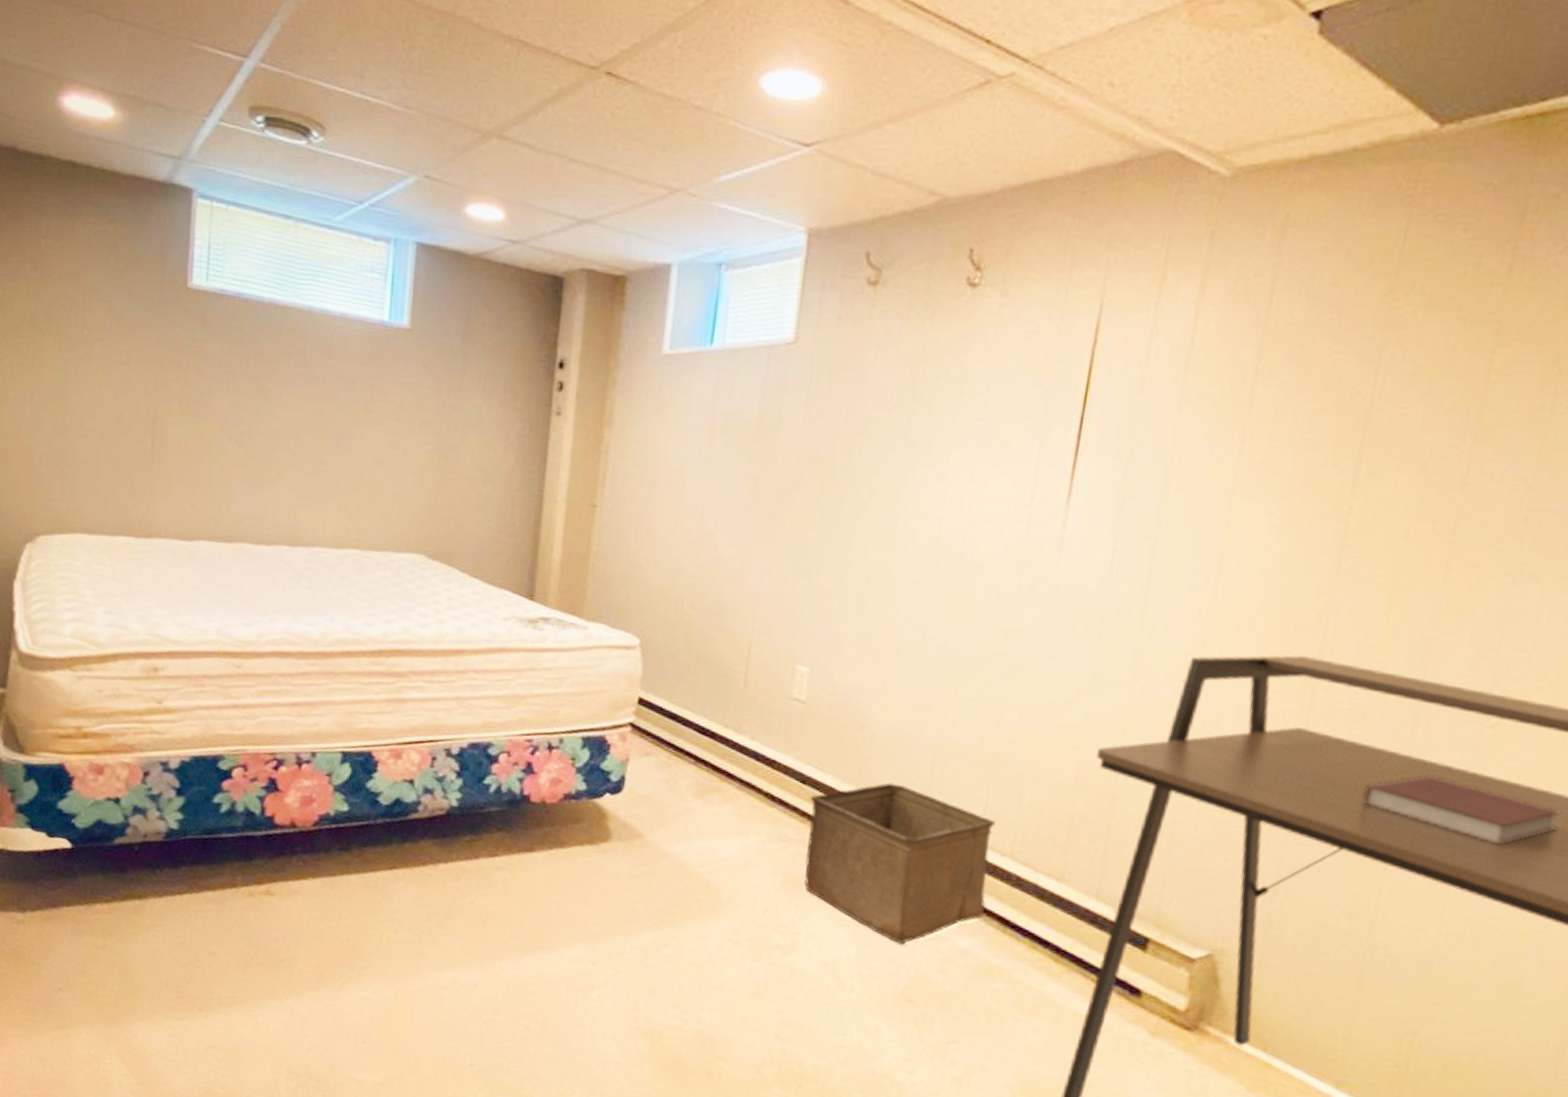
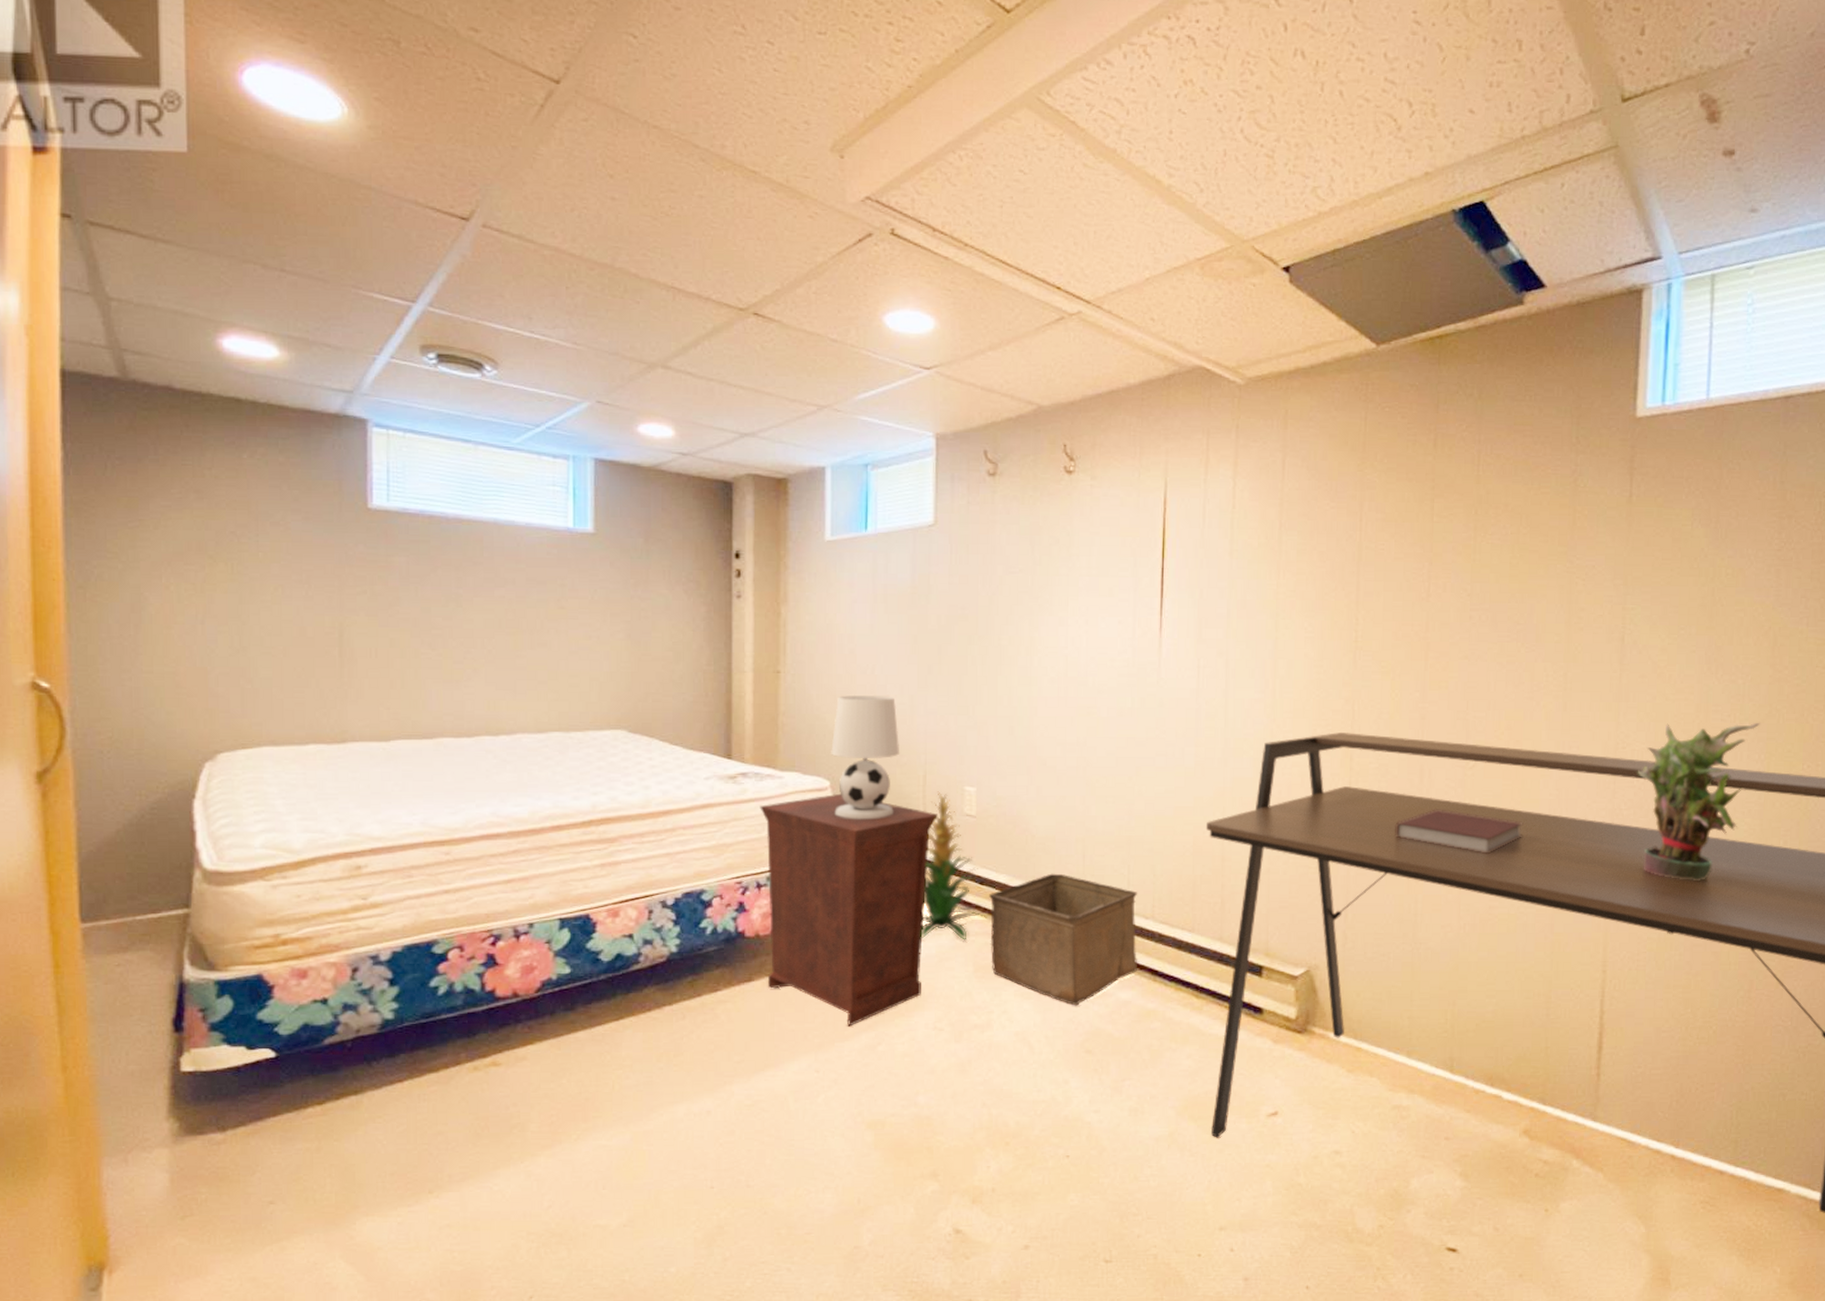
nightstand: none [548,654,760,921] -> present [760,793,938,1027]
table lamp: none [641,540,725,689] -> present [831,694,900,819]
indoor plant: none [726,666,801,845] -> present [922,791,983,939]

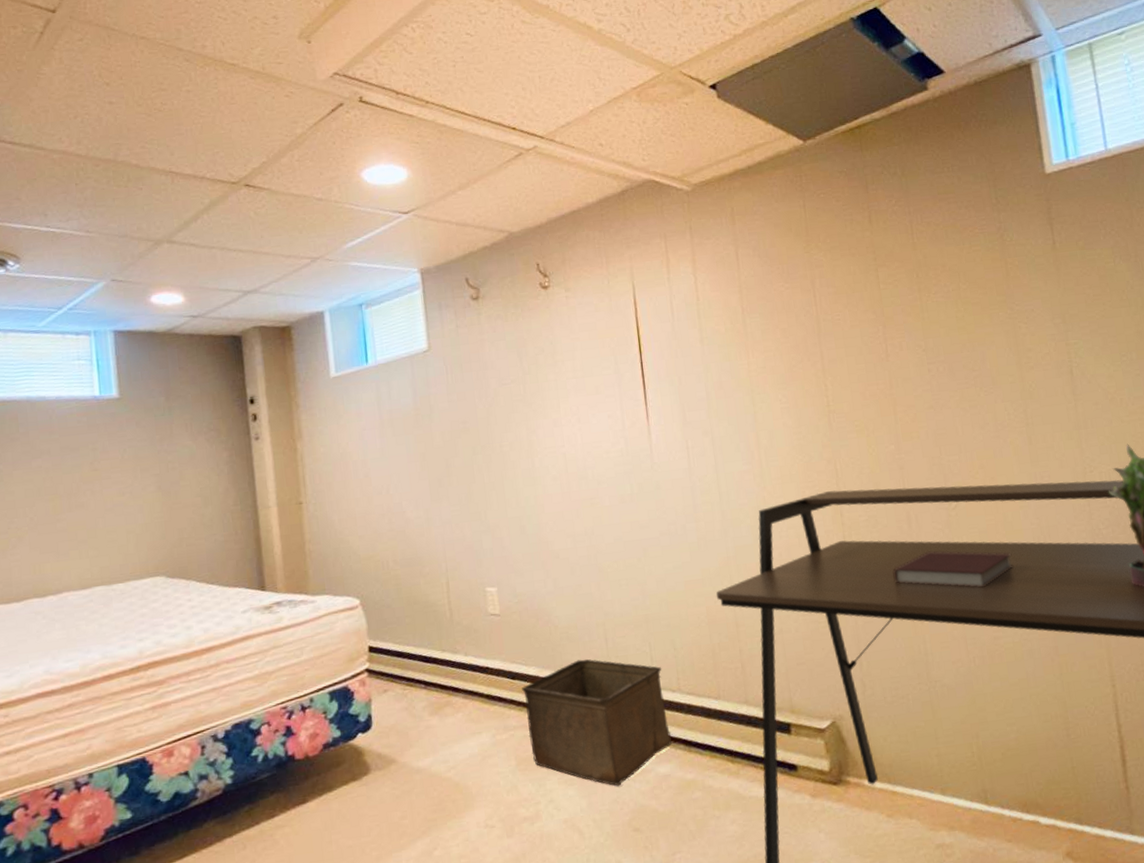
nightstand: present [760,793,938,1027] -> none [296,609,469,836]
table lamp: present [831,694,900,819] -> none [357,512,423,633]
indoor plant: present [922,791,983,939] -> none [457,595,518,739]

